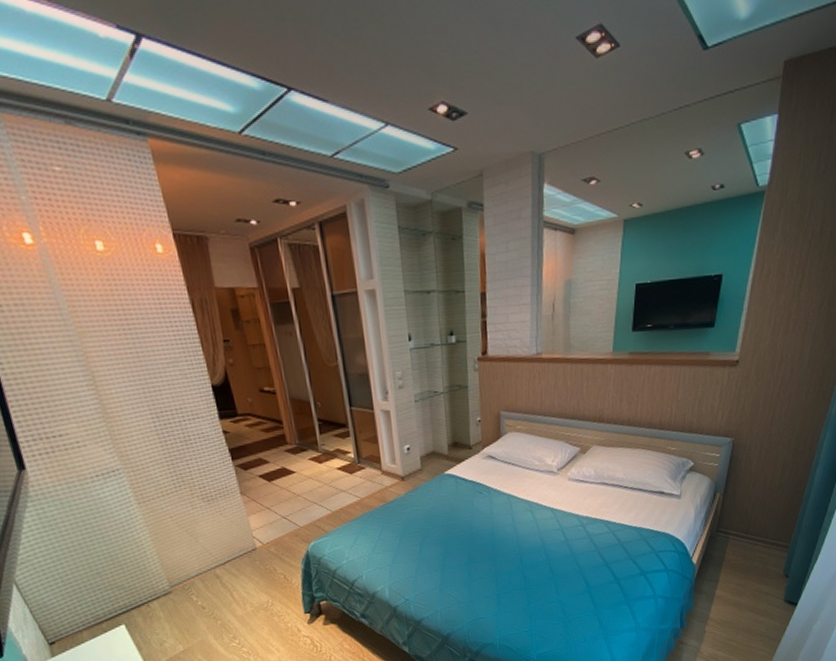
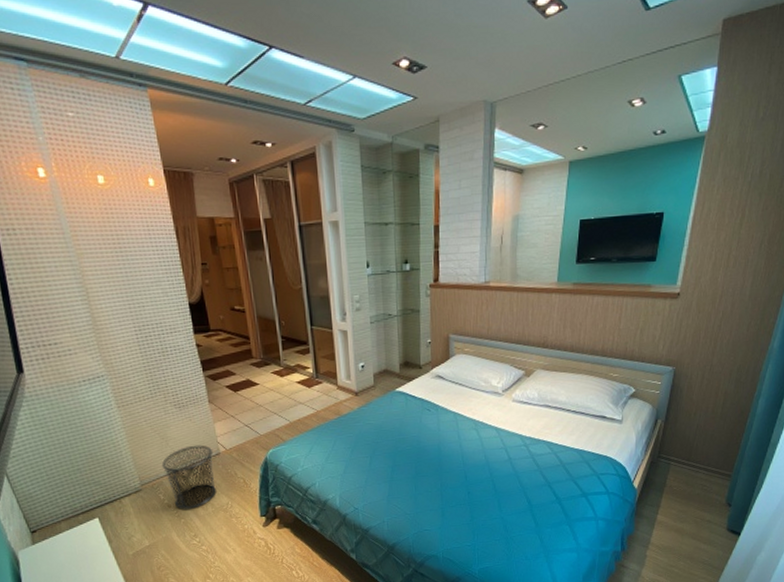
waste bin: none [192,540,255,610] -> present [161,445,216,509]

